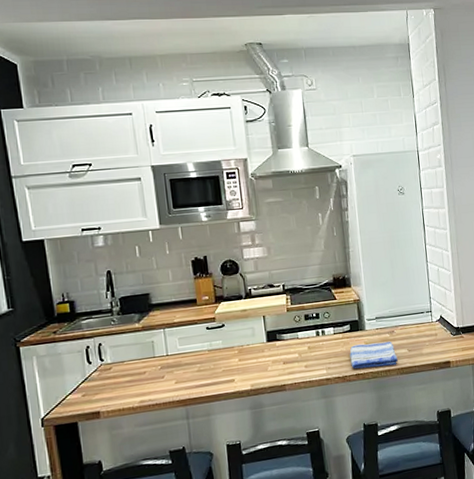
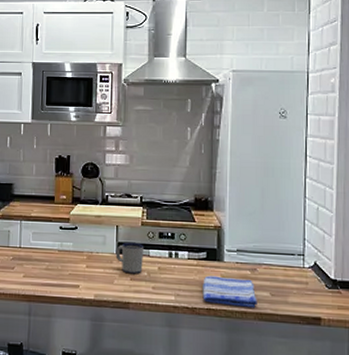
mug: none [265,328,294,359] -> present [115,242,144,274]

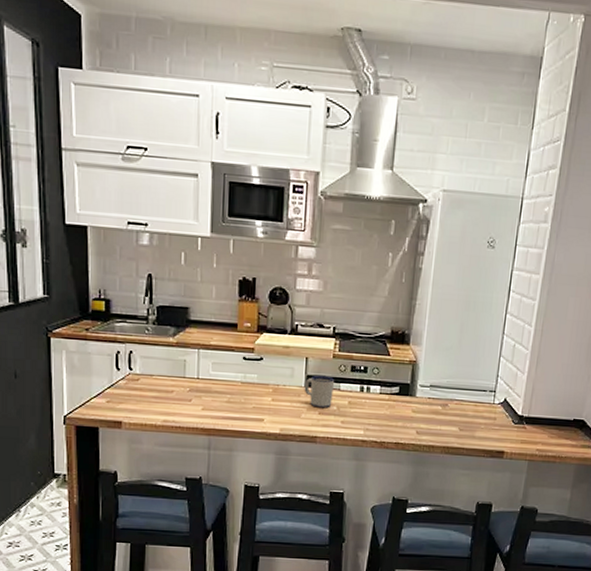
dish towel: present [202,275,257,308] -> none [392,410,446,443]

